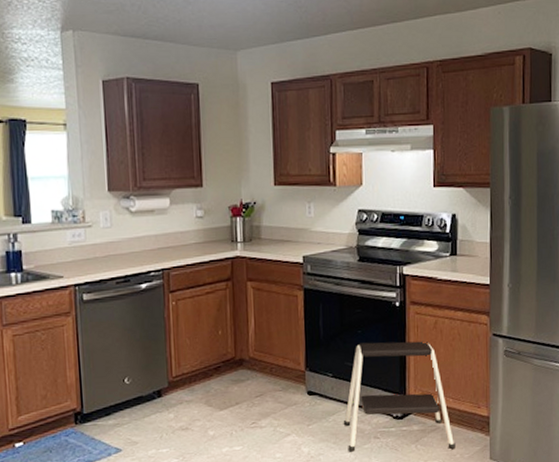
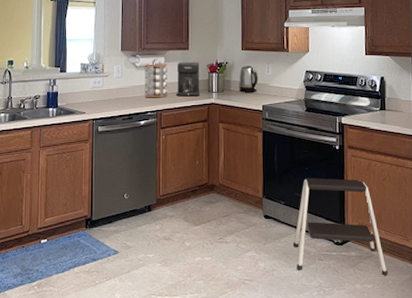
spice rack: none [143,200,177,254] -> present [145,58,168,98]
coffee maker: none [188,203,220,250] -> present [176,62,200,97]
kettle: none [272,205,297,242] -> present [239,65,258,94]

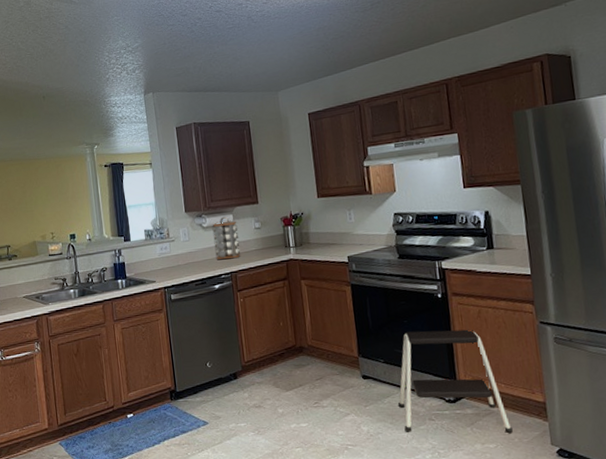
coffee maker: present [176,62,200,97] -> none [247,216,276,256]
kettle: present [239,65,258,94] -> none [318,214,341,245]

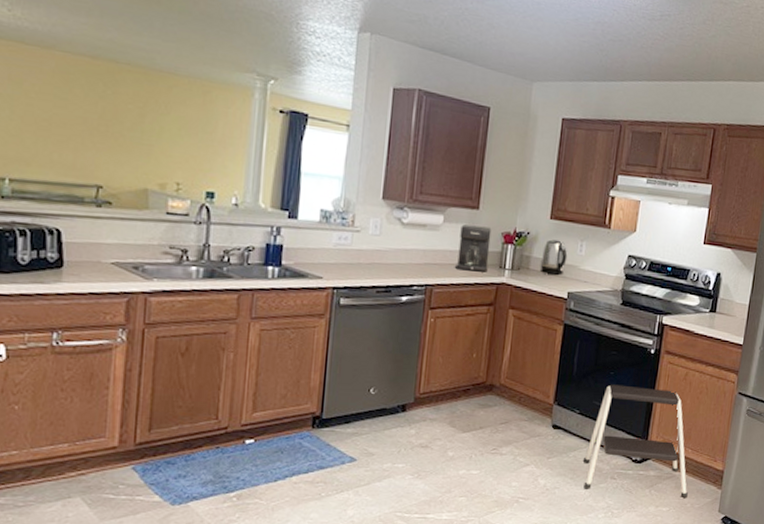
spice rack: present [213,216,241,260] -> none [412,215,447,270]
coffee maker: none [247,216,276,256] -> present [455,224,492,272]
kettle: none [318,214,341,245] -> present [541,239,567,275]

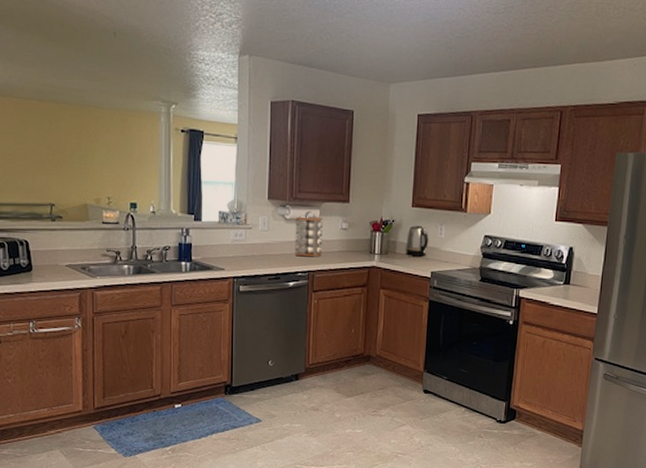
spice rack: none [412,215,447,270] -> present [296,210,323,257]
coffee maker: present [455,224,492,272] -> none [332,217,361,258]
step stool: present [583,384,688,499] -> none [453,353,550,455]

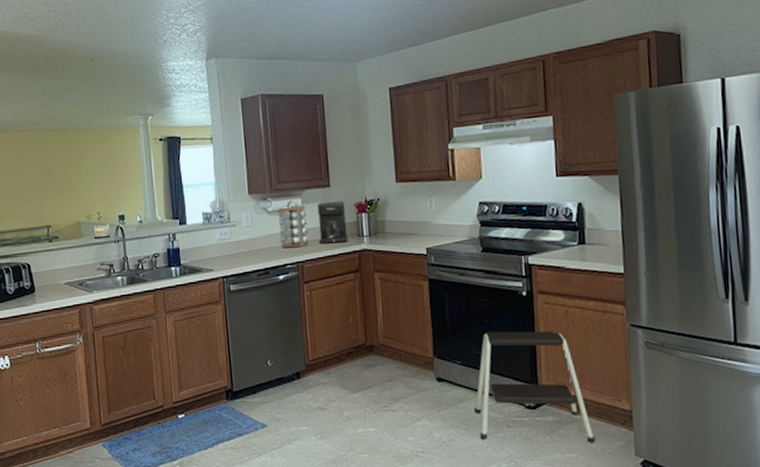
coffee maker: none [332,217,361,258] -> present [317,201,348,244]
kettle: present [406,225,428,257] -> none [395,200,419,235]
step stool: none [453,353,550,455] -> present [475,331,595,443]

